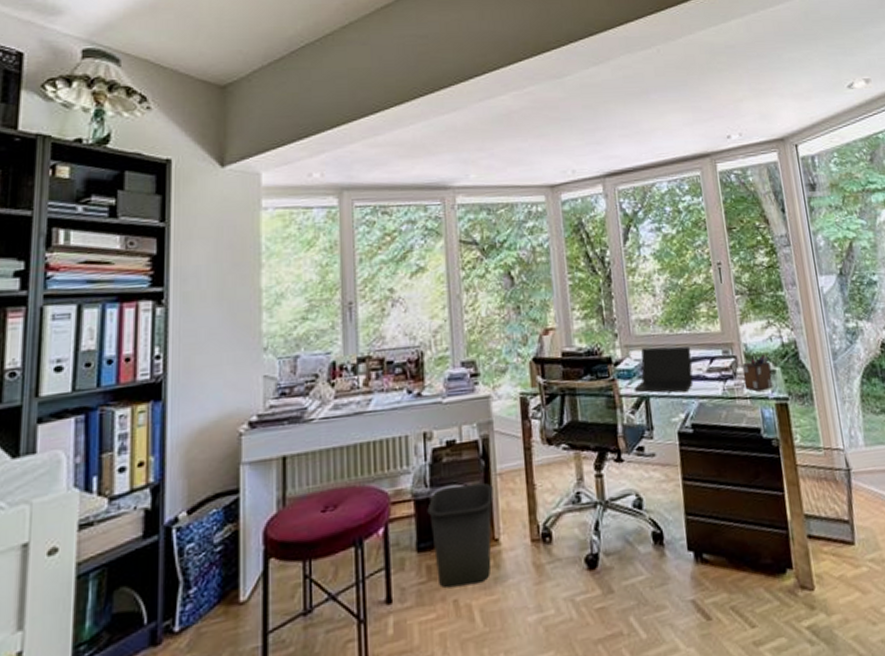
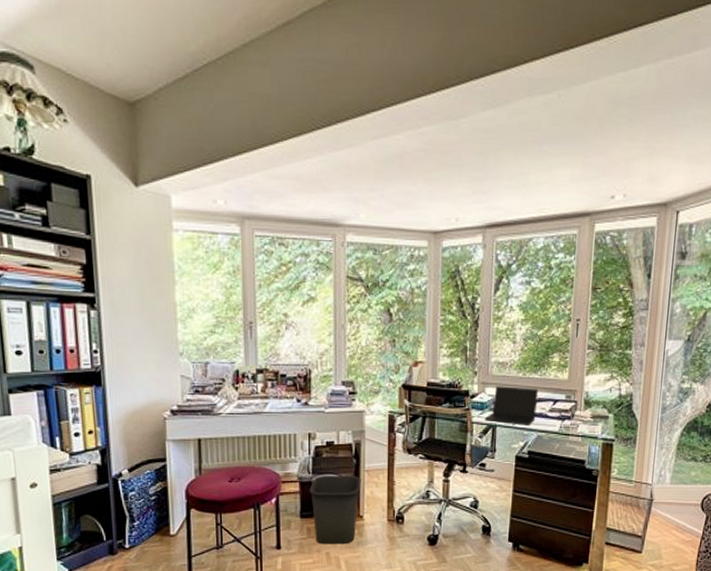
desk organizer: present [742,354,773,392] -> none [579,402,605,432]

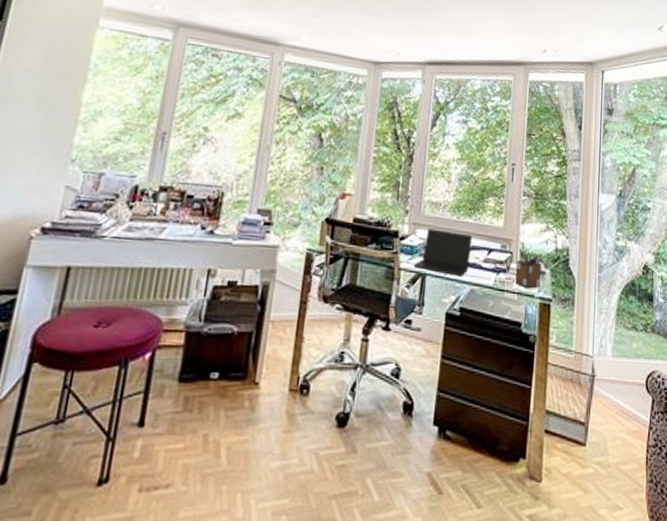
waste bin: present [309,475,361,544] -> none [193,324,264,423]
desk organizer: none [579,402,605,432] -> present [515,254,542,289]

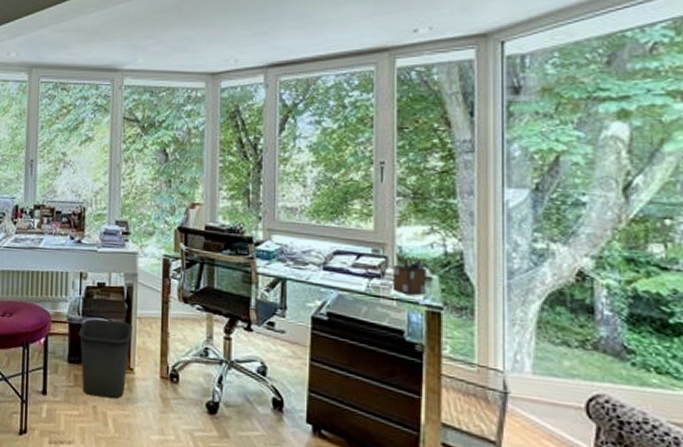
waste bin: none [193,324,264,423] -> present [78,318,133,399]
laptop: present [413,228,473,277] -> none [271,234,337,282]

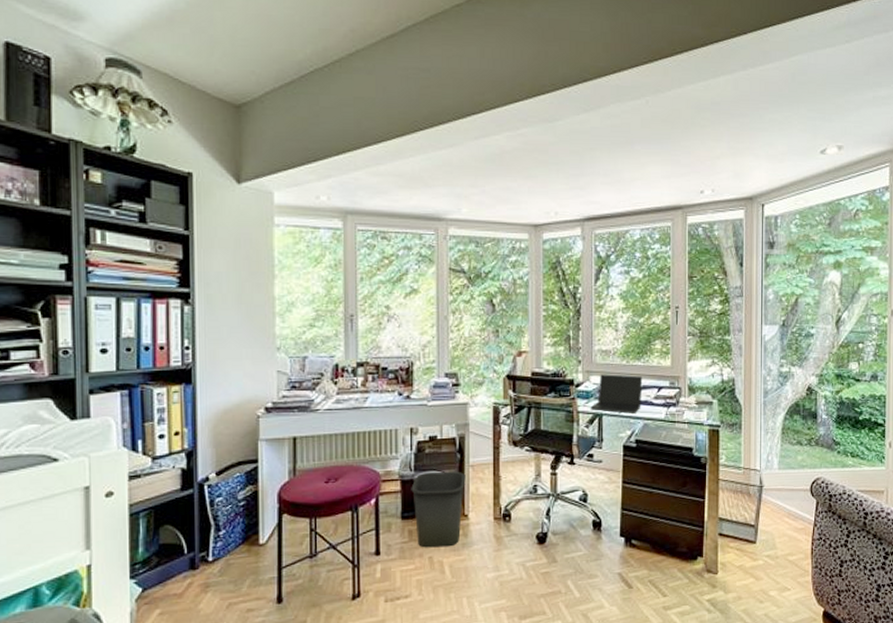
laptop: none [271,234,337,282] -> present [590,374,643,413]
desk organizer: present [392,259,426,296] -> none [684,388,709,418]

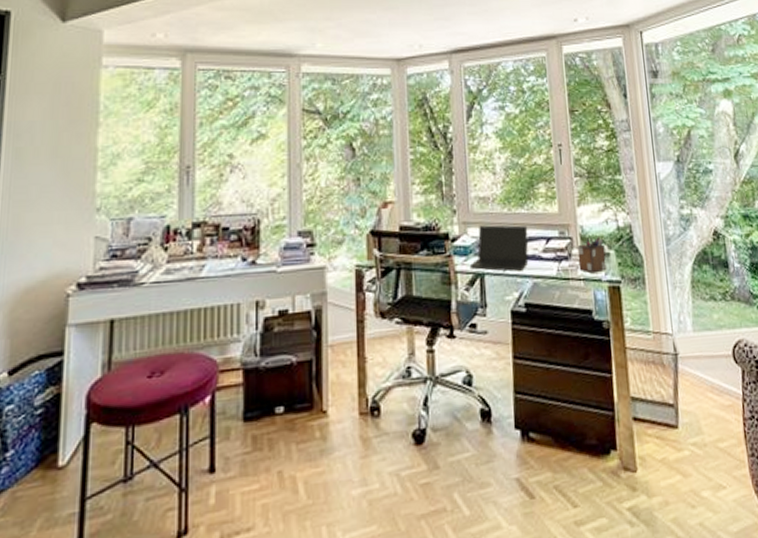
waste bin: present [411,471,466,548] -> none [256,353,324,459]
desk organizer: none [684,388,709,418] -> present [577,237,607,274]

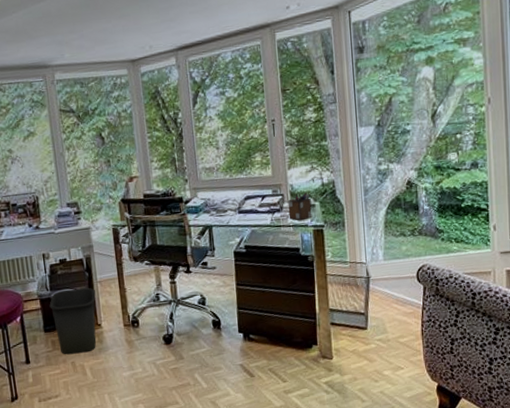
waste bin: none [256,353,324,459] -> present [49,287,96,355]
laptop: present [469,225,529,271] -> none [200,187,247,223]

